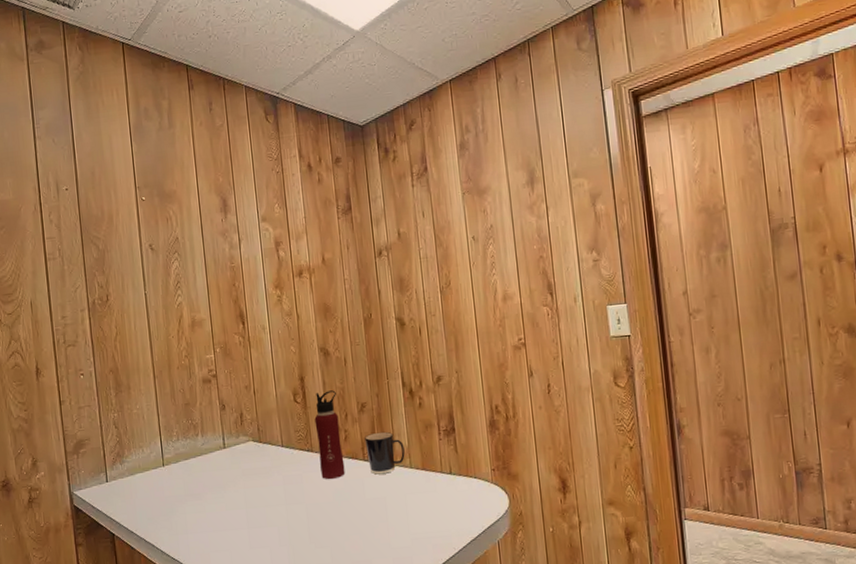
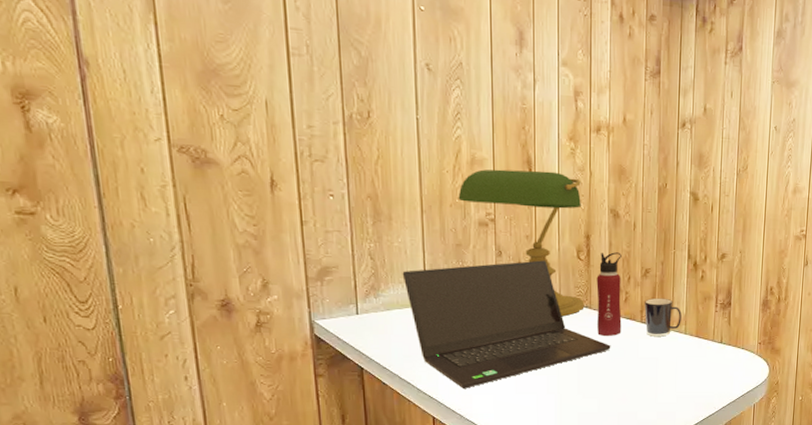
laptop: none [141,408,337,547] -> present [402,260,611,388]
desk lamp: none [183,320,306,464] -> present [458,169,585,317]

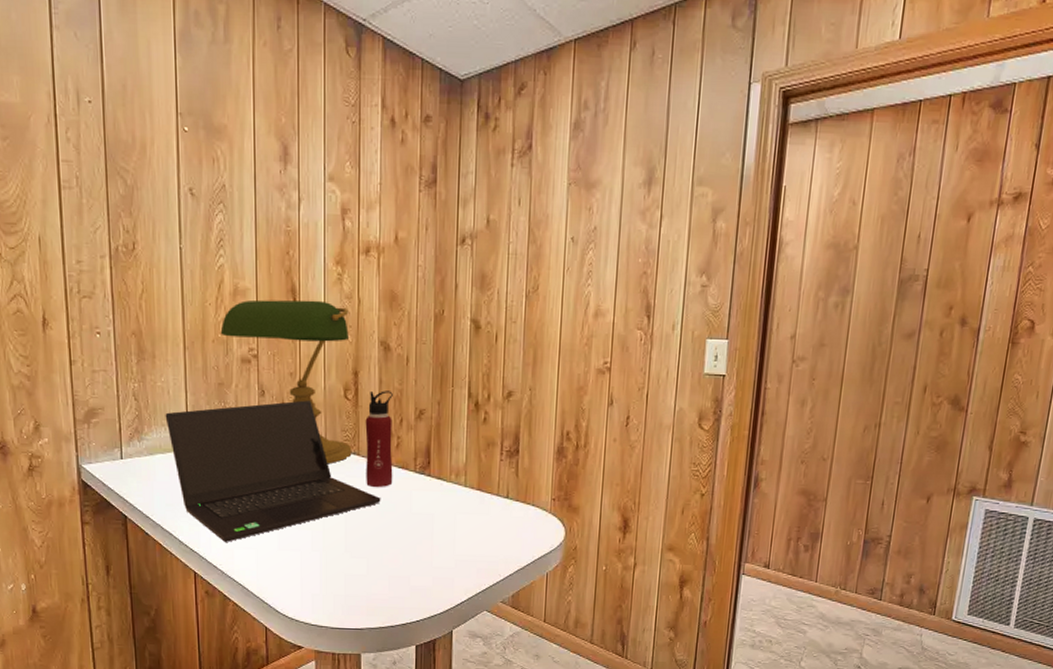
mug: present [643,298,682,337] -> none [417,443,461,489]

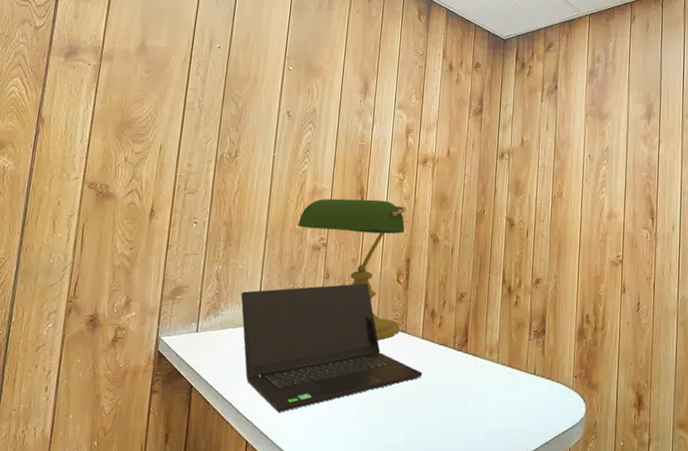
water bottle: present [365,390,393,488] -> none [410,276,438,364]

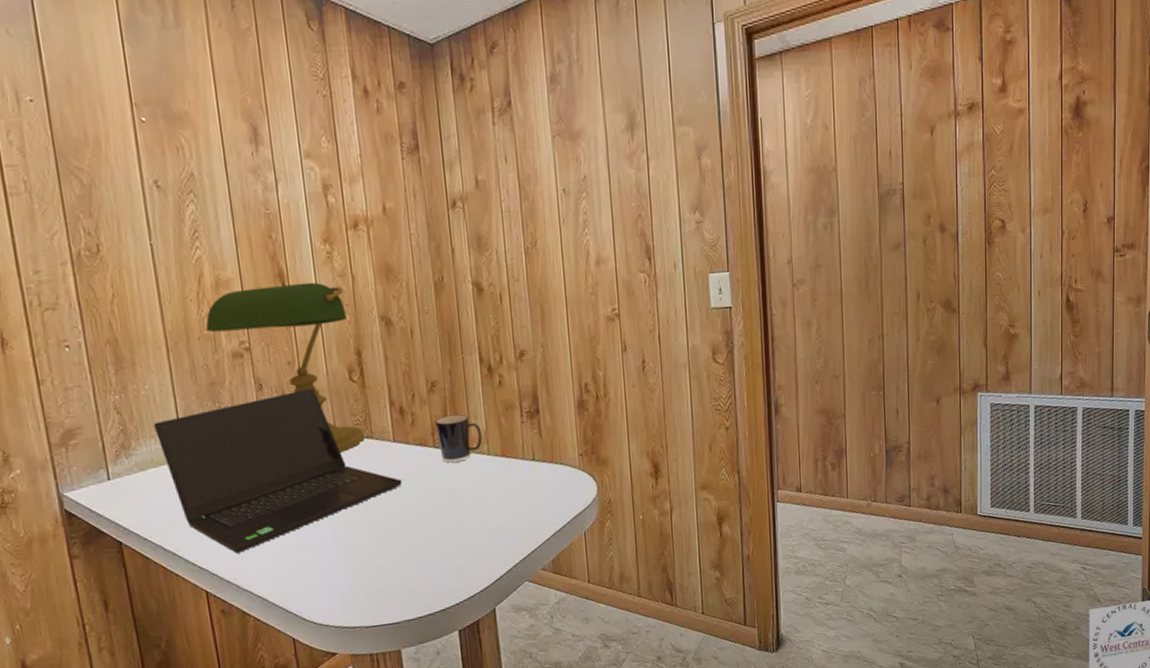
mug: none [457,323,495,365] -> present [434,414,482,463]

